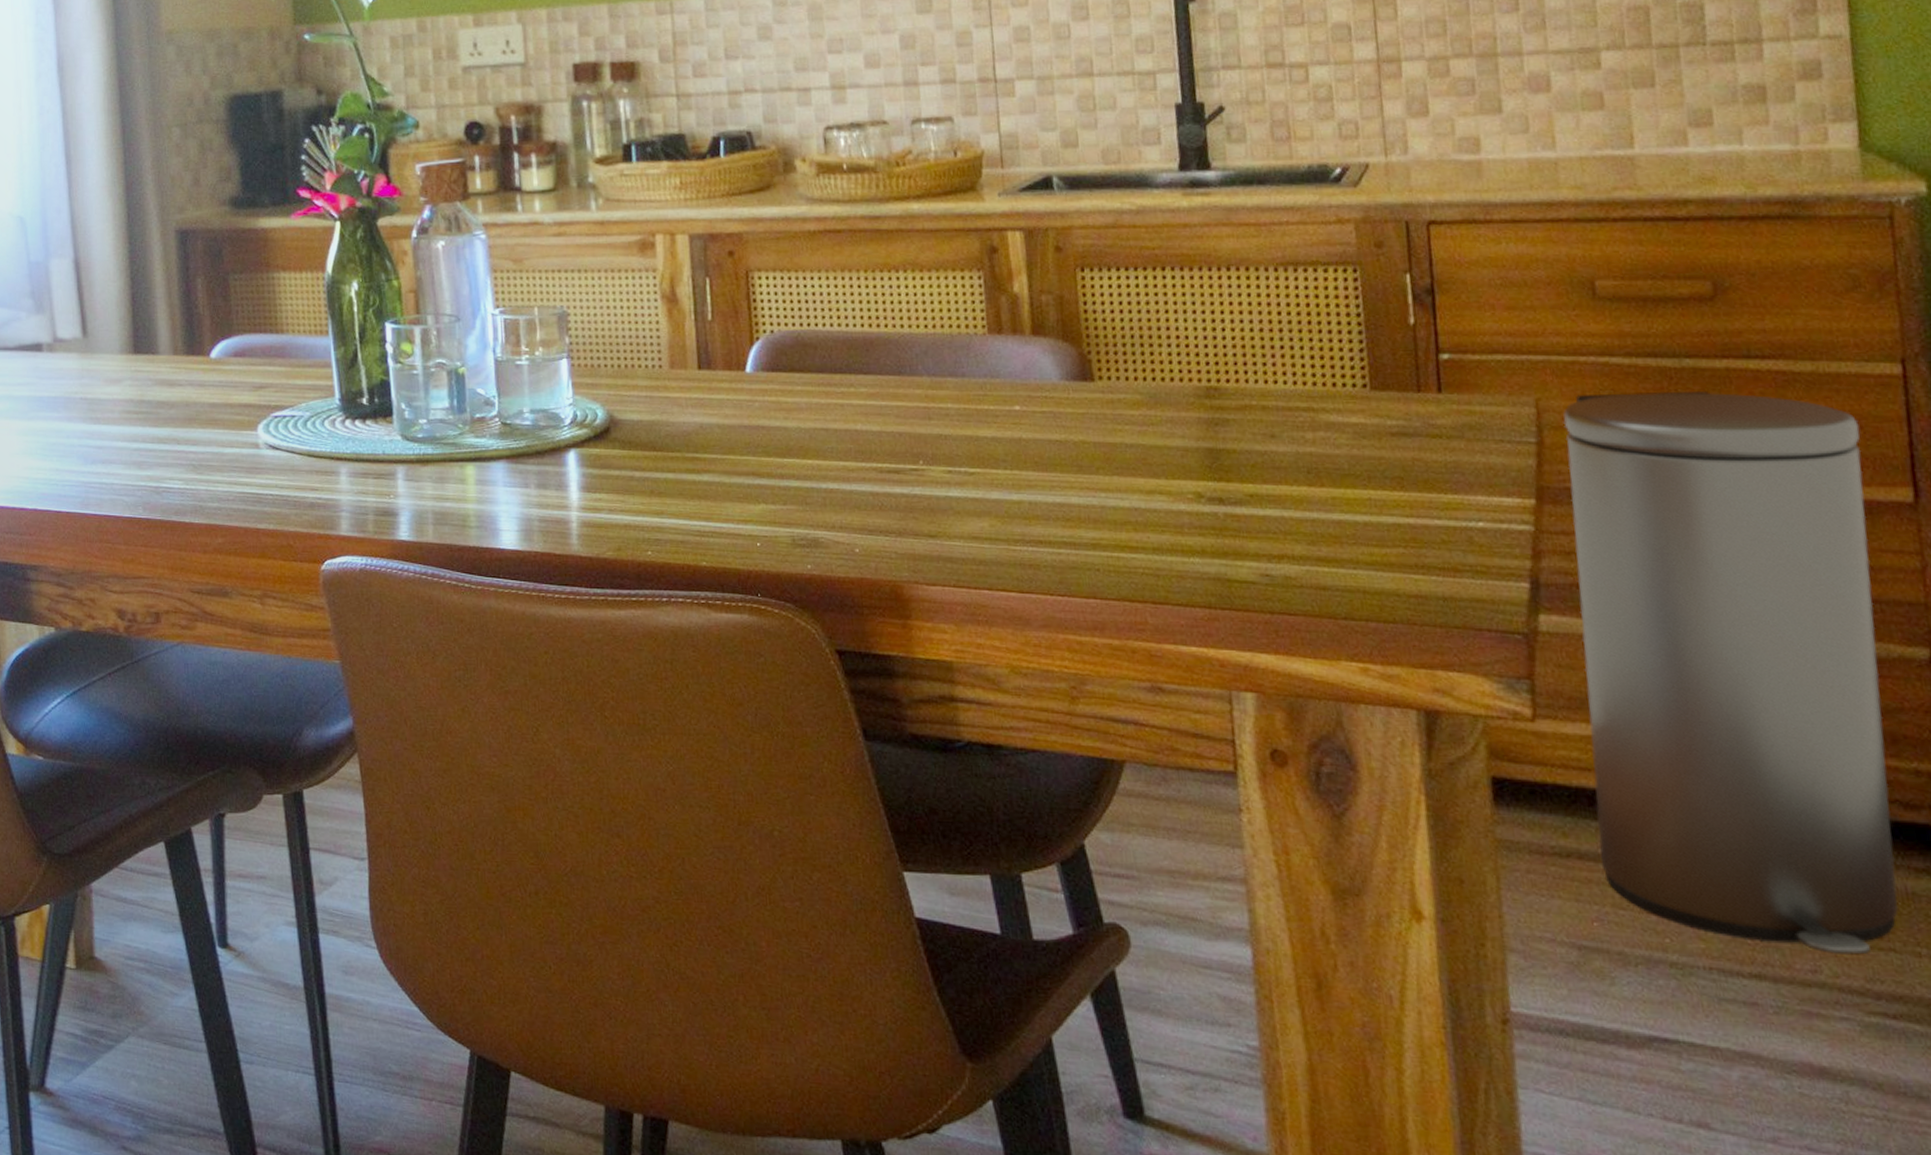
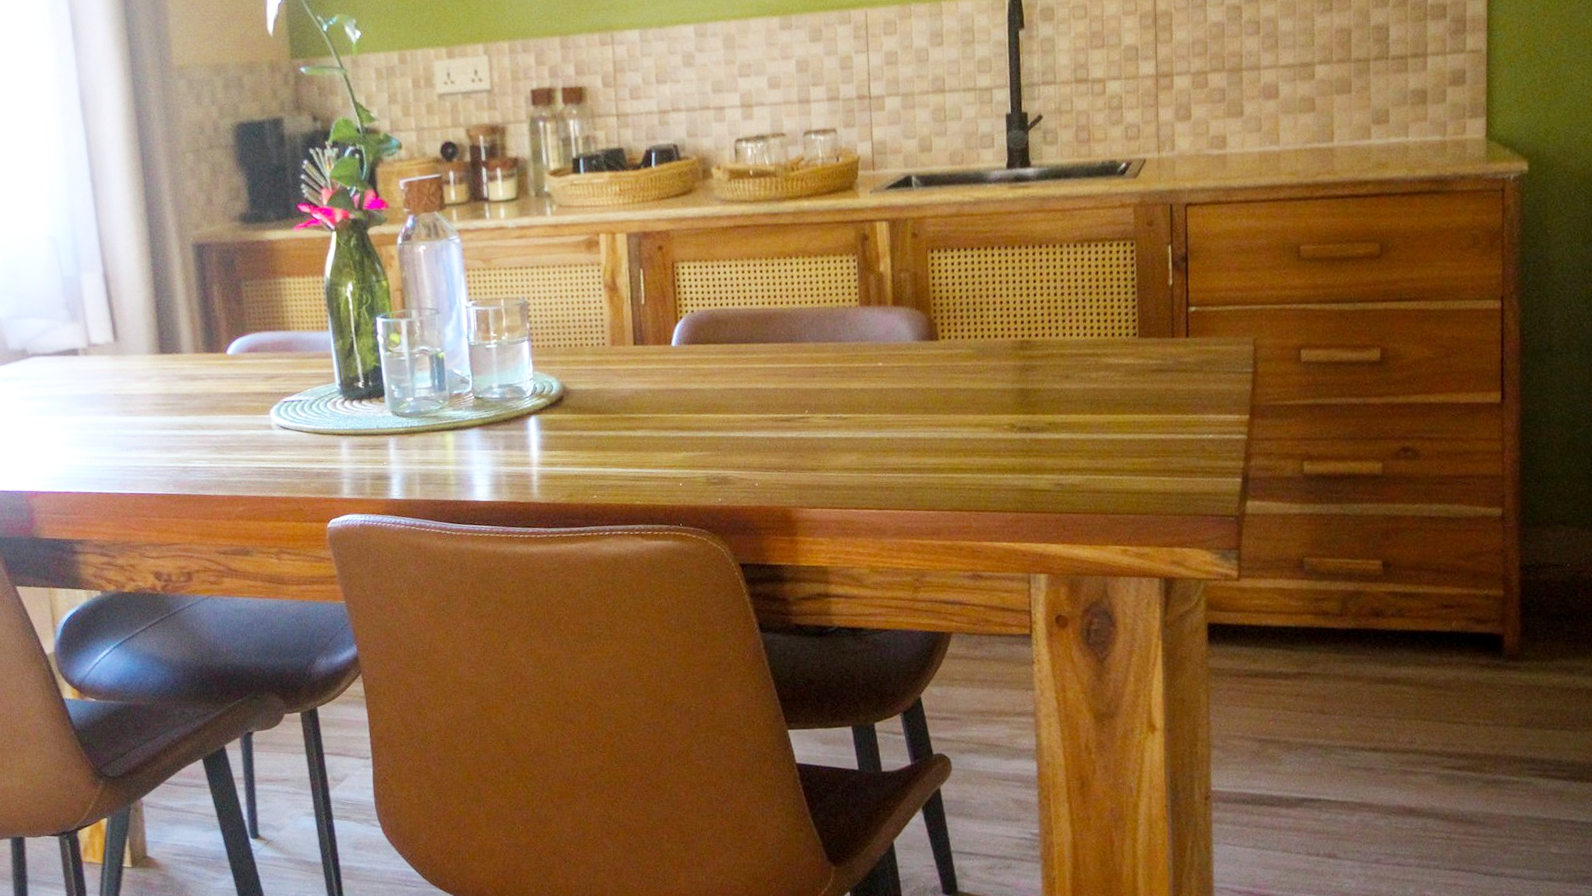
pedal bin: present [1563,391,1898,956] -> none [1272,327,1470,730]

